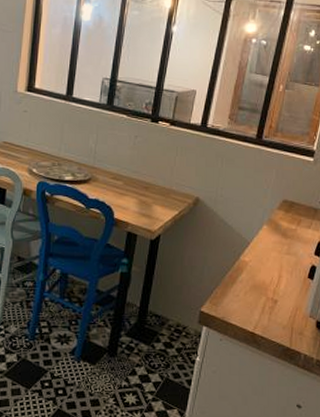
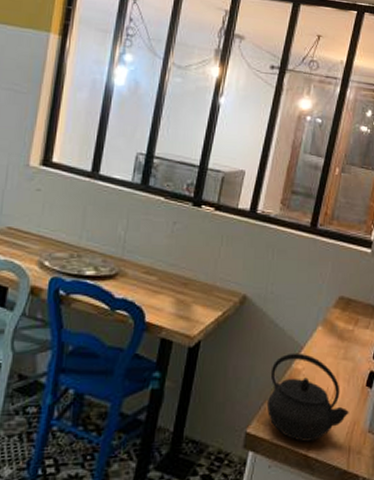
kettle: none [218,247,292,322] -> present [266,353,349,442]

